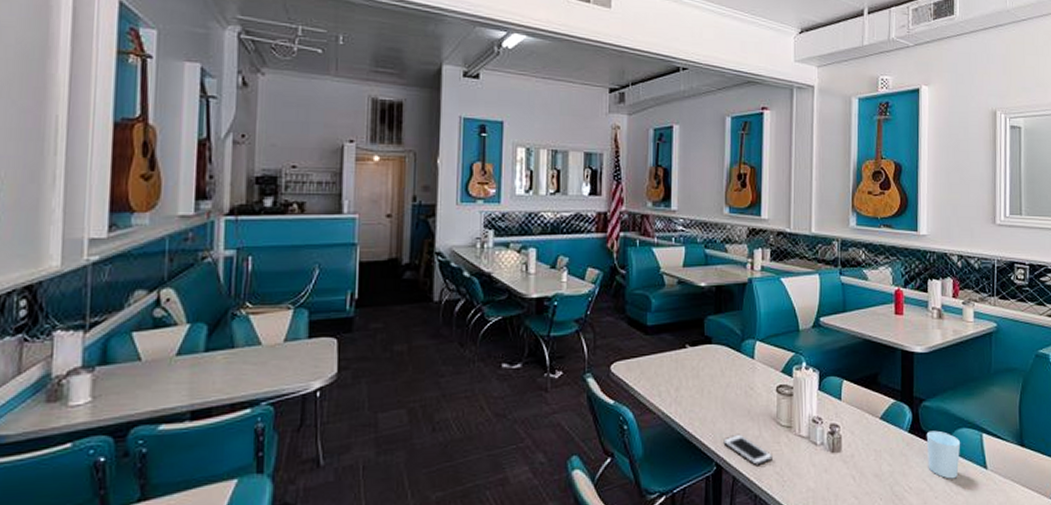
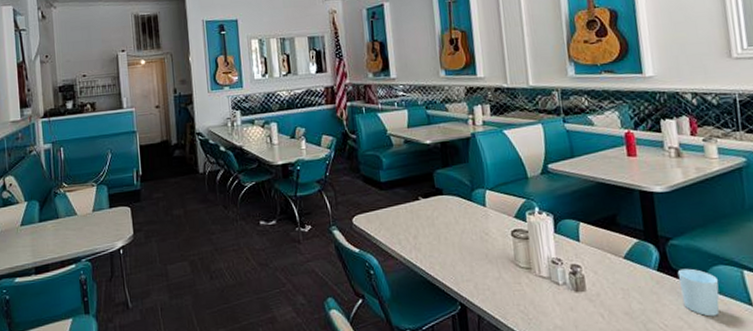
cell phone: present [723,434,772,466] -> none [464,275,515,306]

